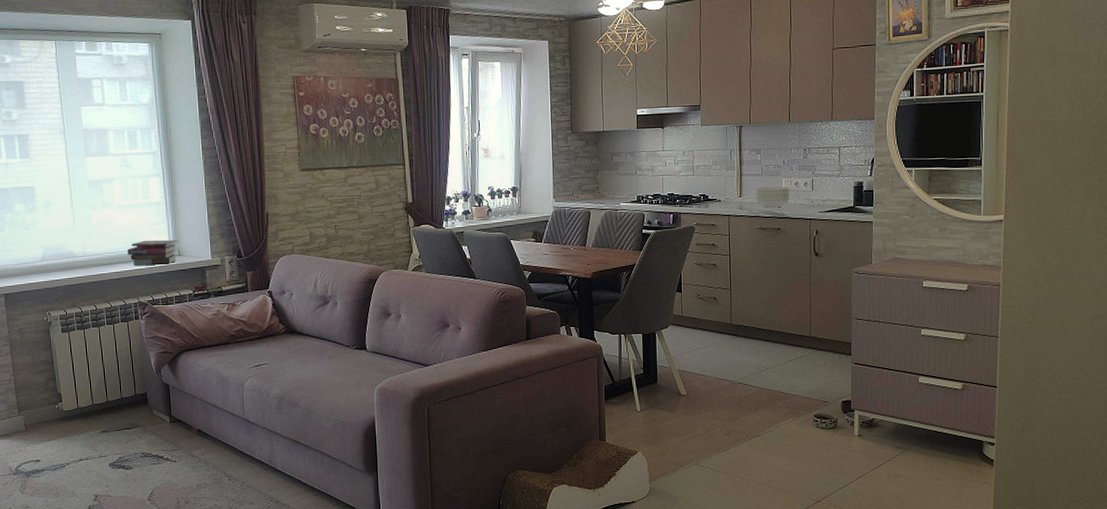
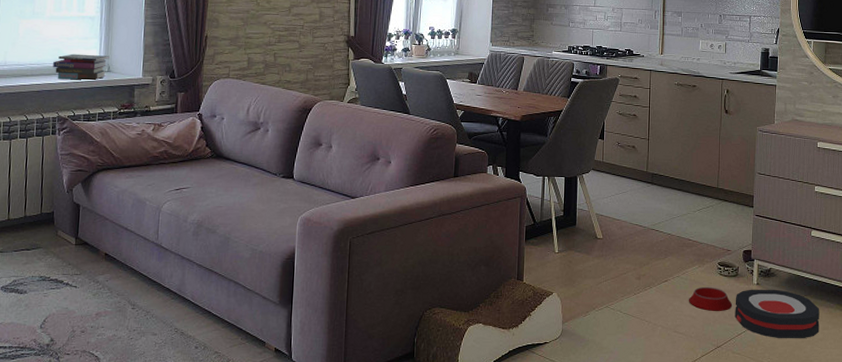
bowl: present [756,186,791,208] -> none [676,46,706,67]
pet bowl: none [784,440,831,465] -> present [689,286,732,311]
robot vacuum: none [835,440,931,491] -> present [735,289,820,339]

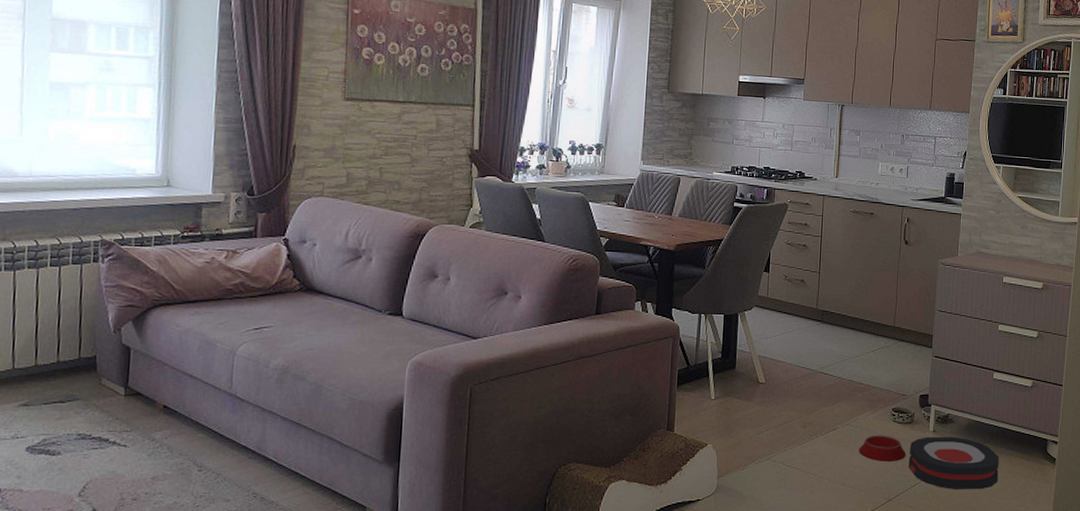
books: present [53,53,110,80] -> none [94,163,169,196]

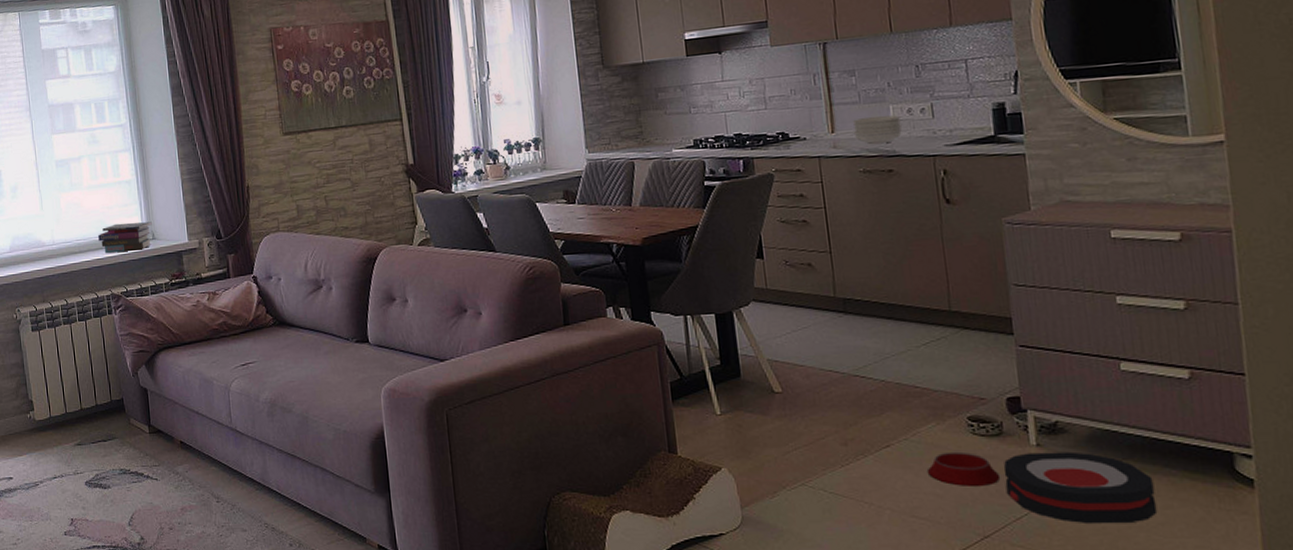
books: none [94,163,169,196] -> present [98,222,152,253]
bowl: none [852,169,886,192] -> present [853,115,902,145]

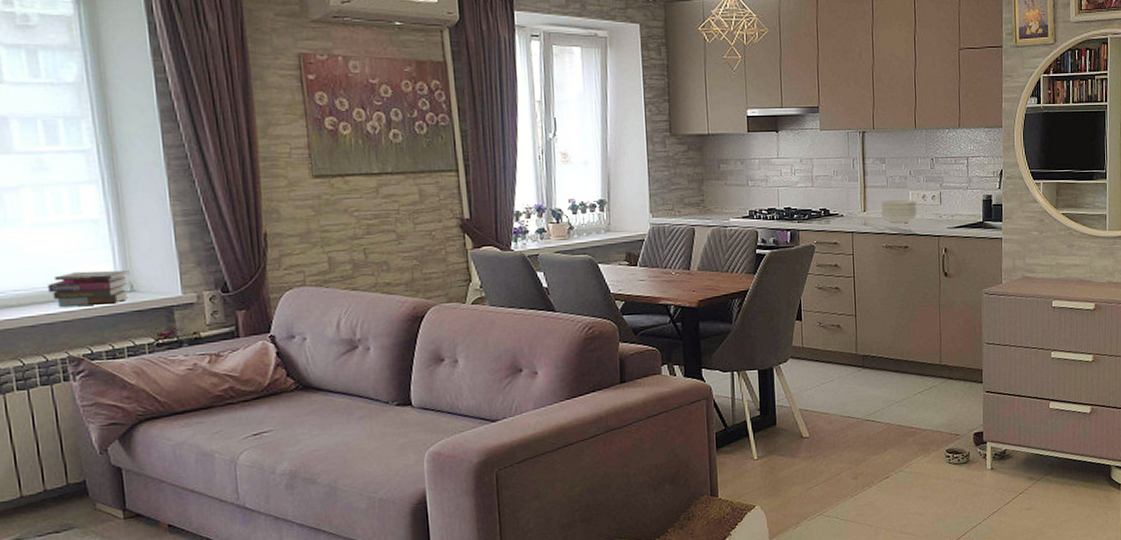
pet bowl: present [928,451,999,486] -> none [915,478,964,505]
robot vacuum: present [1003,451,1158,524] -> none [967,472,1063,526]

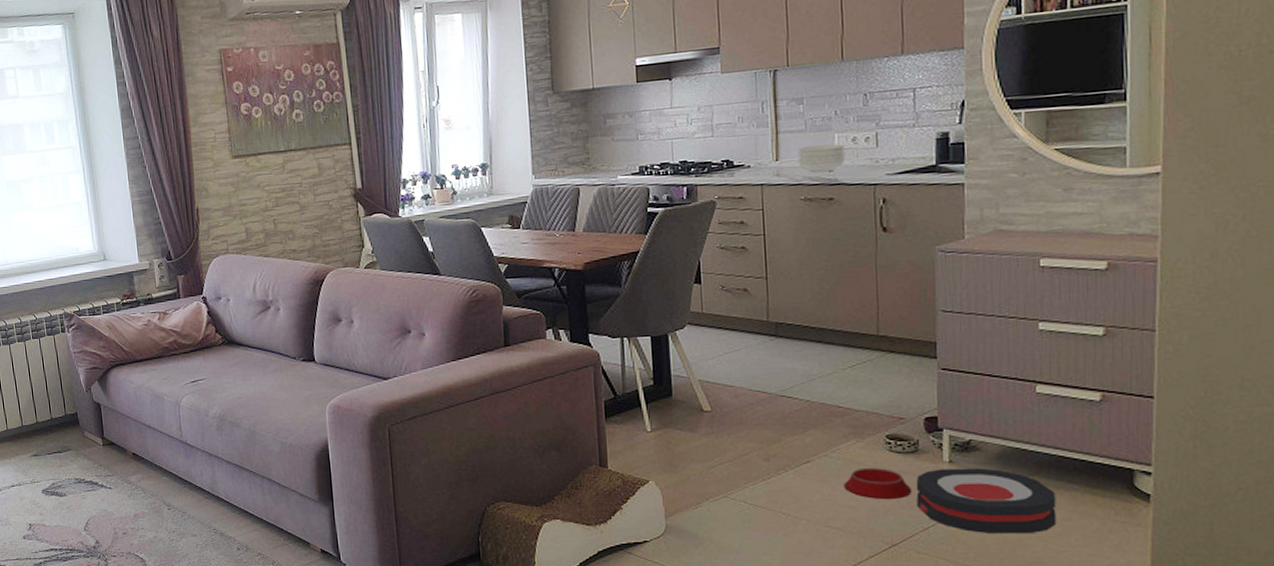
books: present [48,270,130,307] -> none [50,243,103,273]
pet bowl: none [915,478,964,505] -> present [844,467,911,499]
robot vacuum: none [967,472,1063,526] -> present [916,468,1057,534]

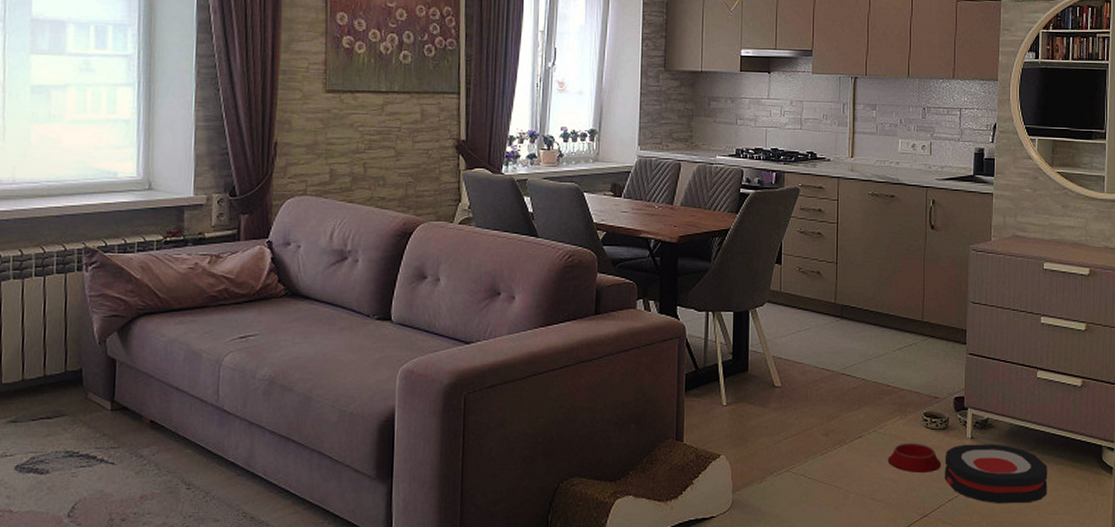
bowl: present [798,144,846,173] -> none [869,147,907,172]

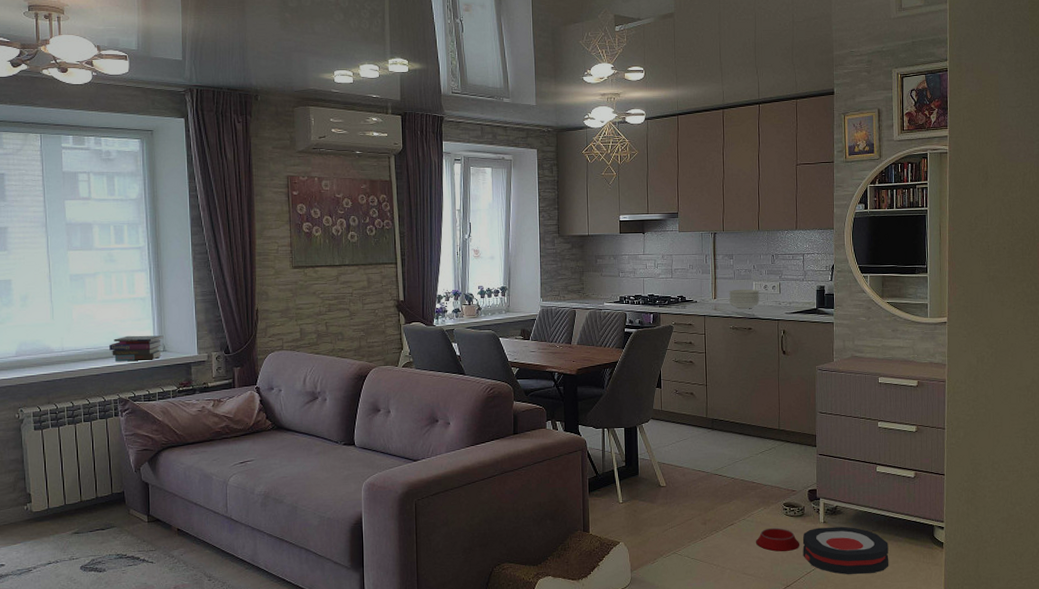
books: none [76,167,150,200] -> present [109,335,164,361]
bowl: none [869,147,907,172] -> present [729,289,760,310]

